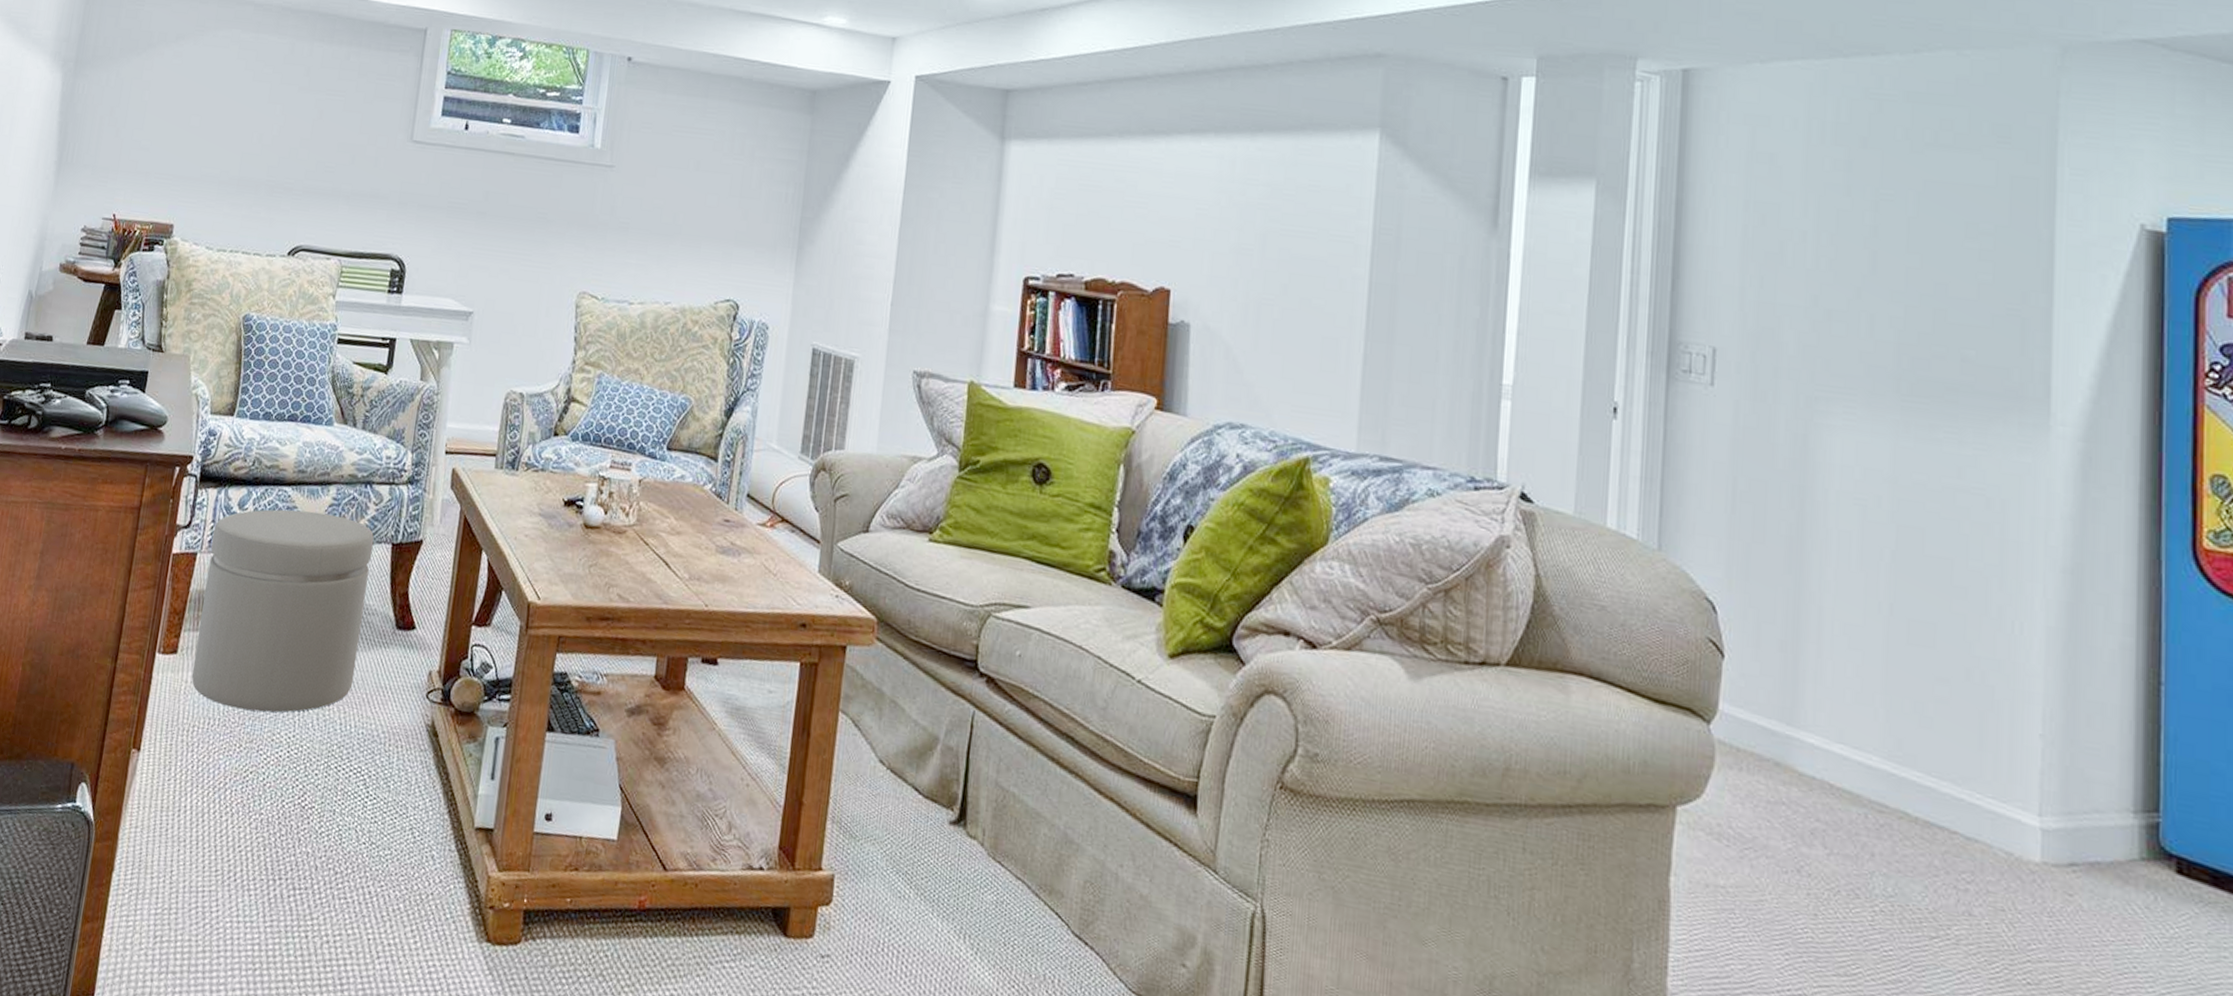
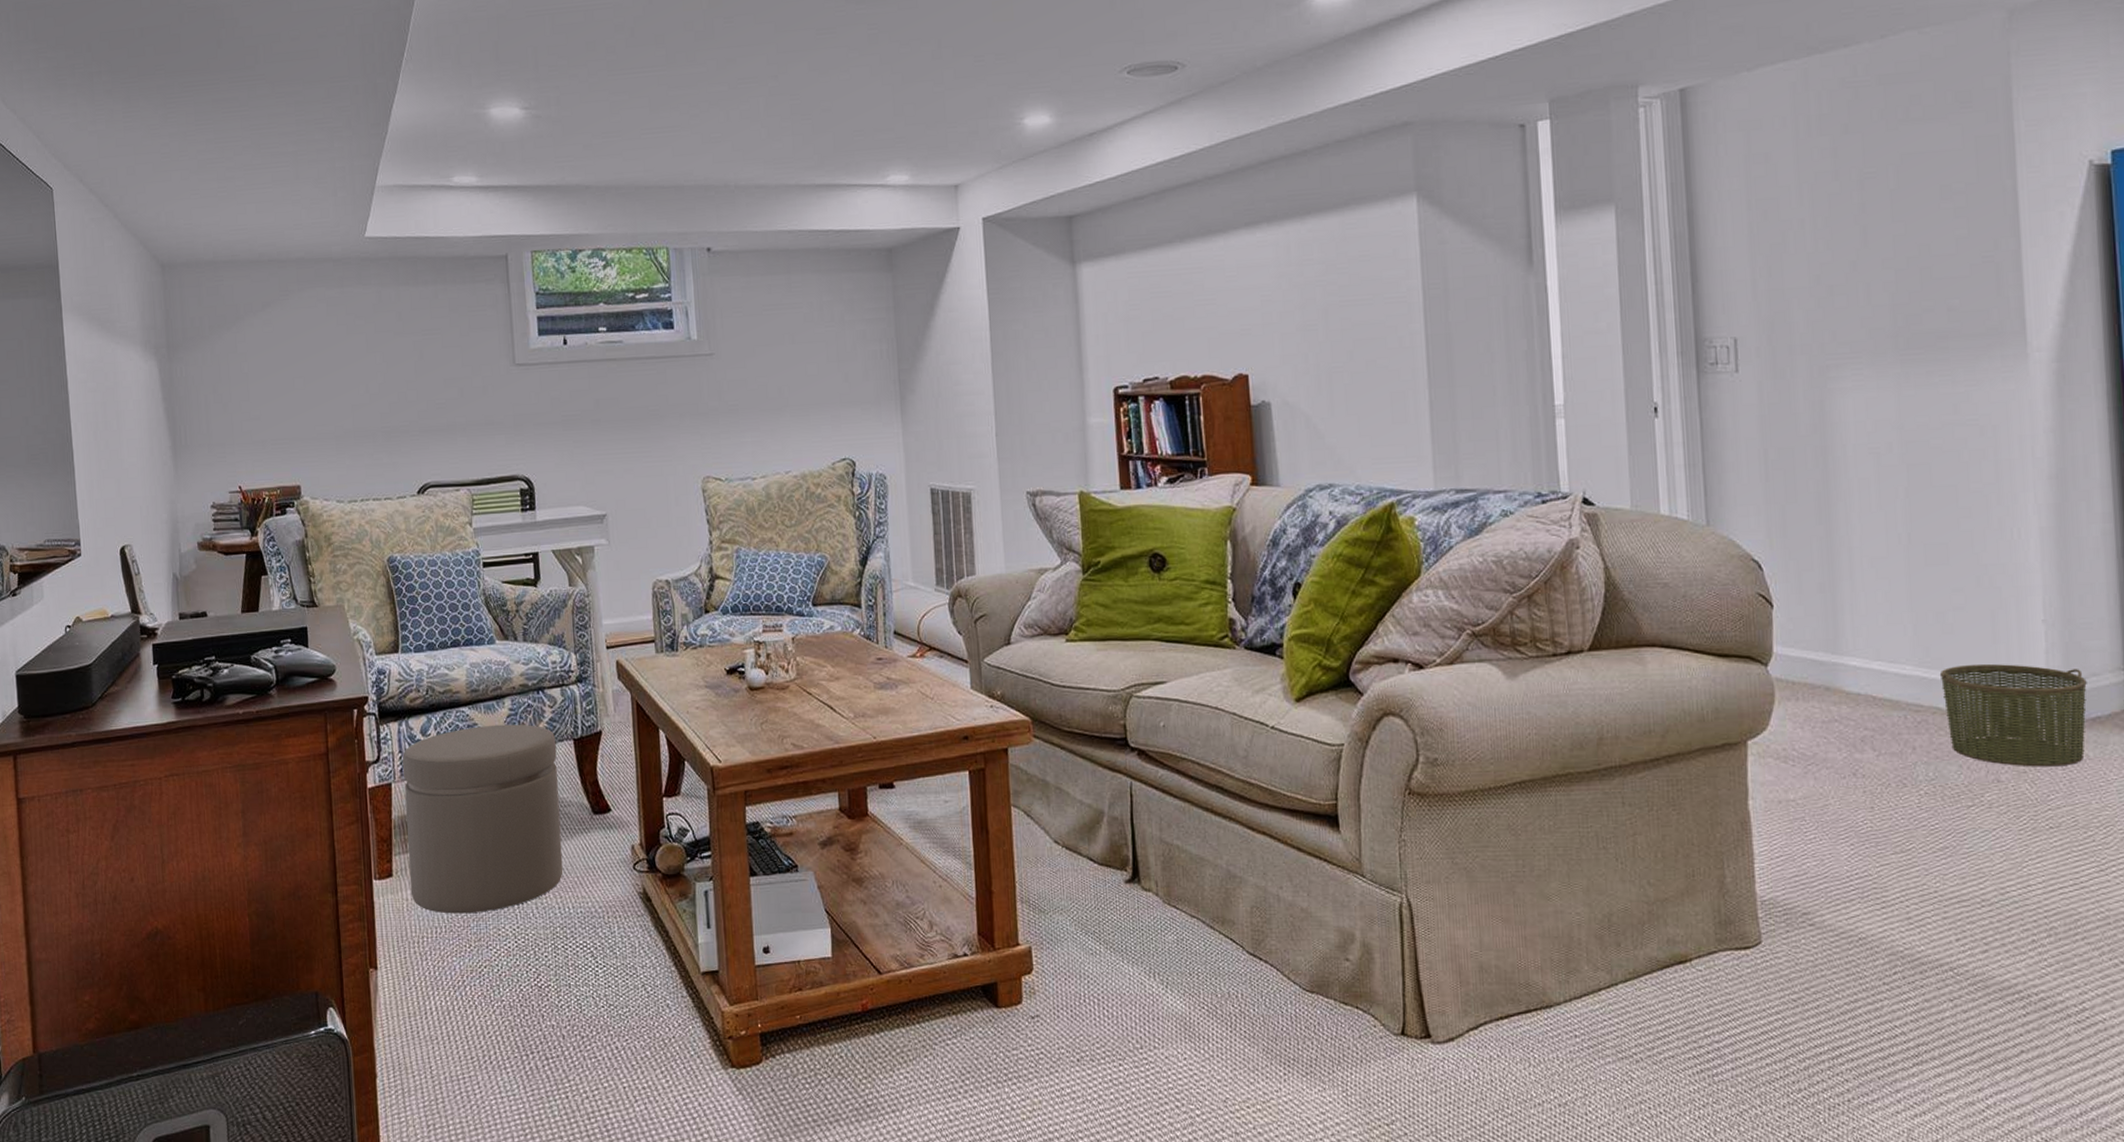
basket: none [1911,767,2087,914] -> present [1939,663,2087,767]

